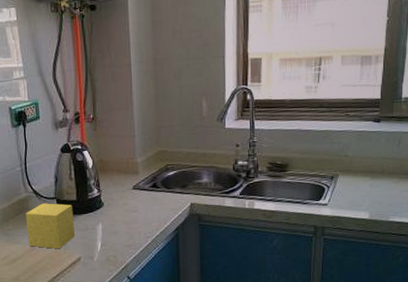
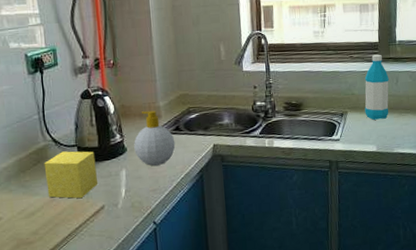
soap bottle: none [111,166,152,221] -> present [134,110,176,166]
water bottle: none [359,112,390,185] -> present [364,54,389,120]

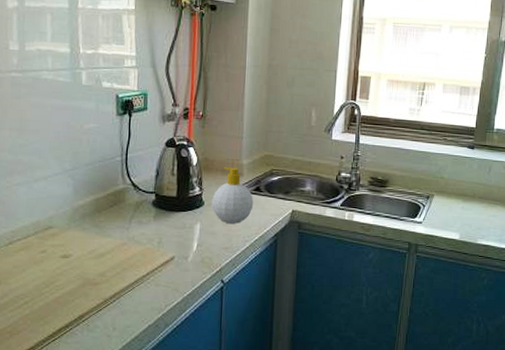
sponge: present [44,151,97,199] -> none [120,197,172,247]
water bottle: present [364,54,389,120] -> none [452,140,482,208]

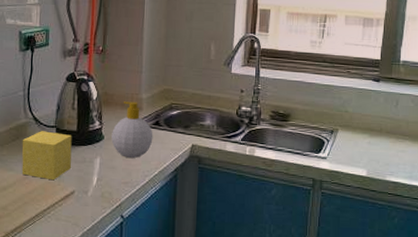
sponge: none [120,197,172,247] -> present [21,131,72,181]

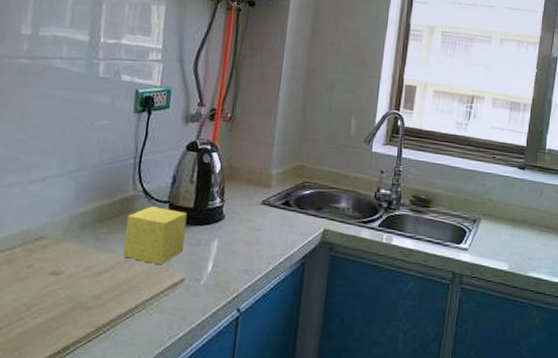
soap bottle: present [111,101,153,158] -> none [233,176,282,242]

